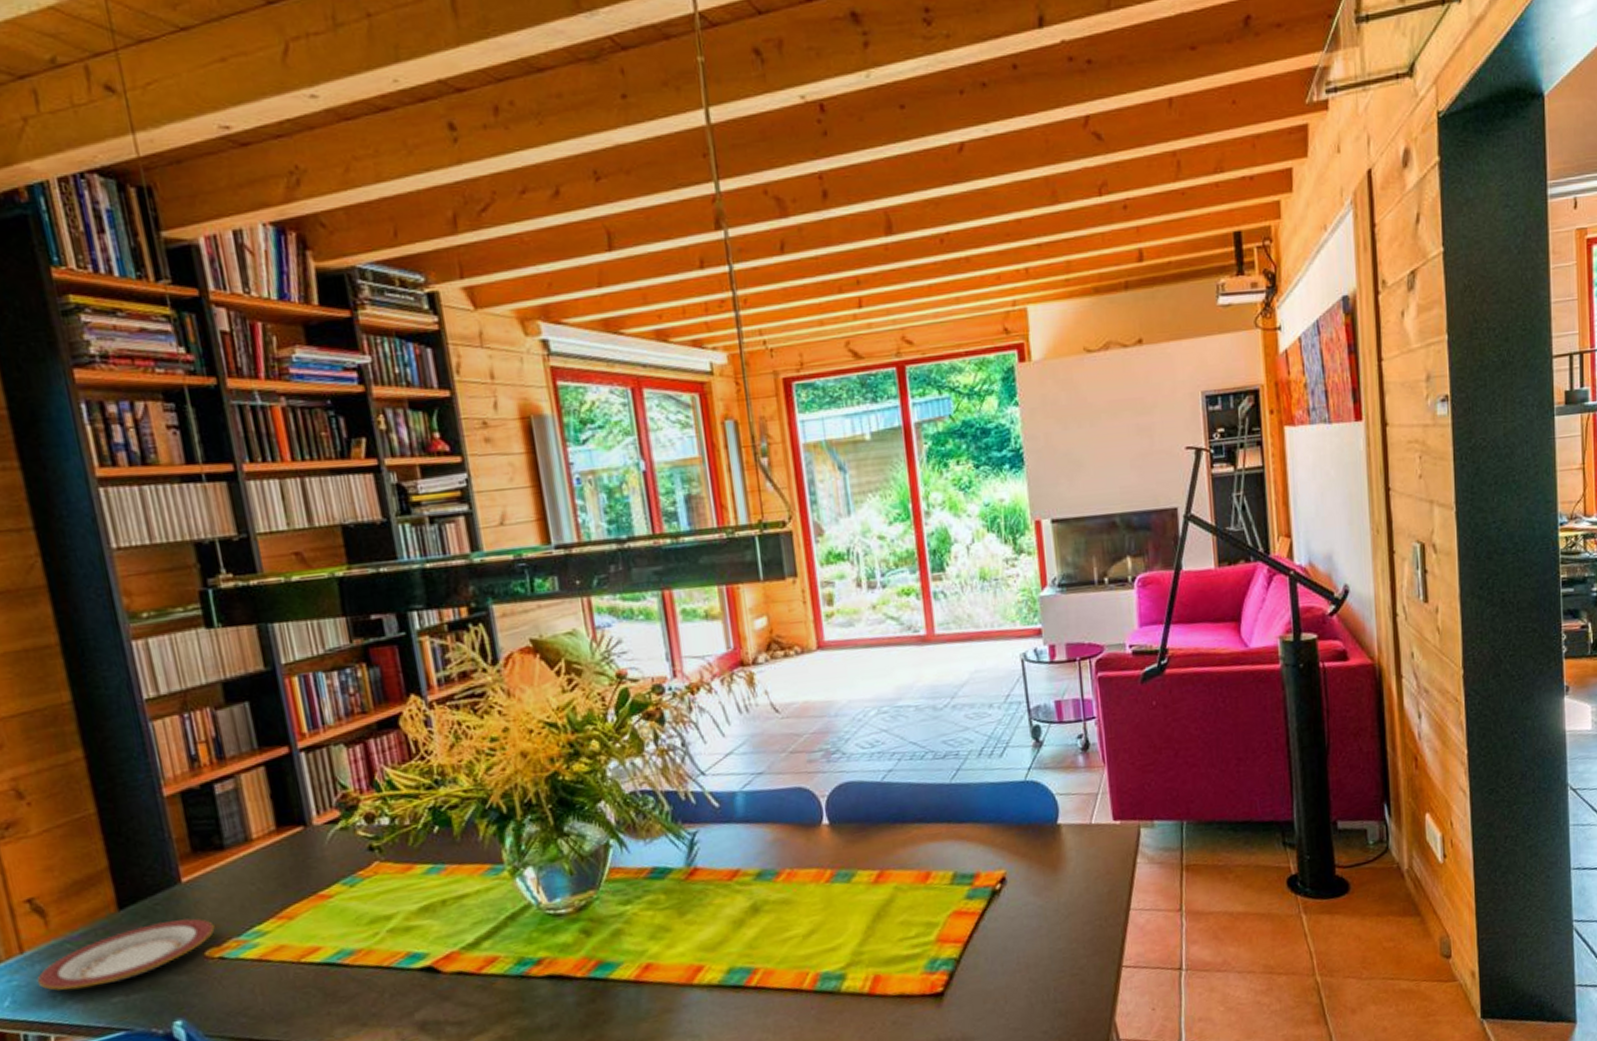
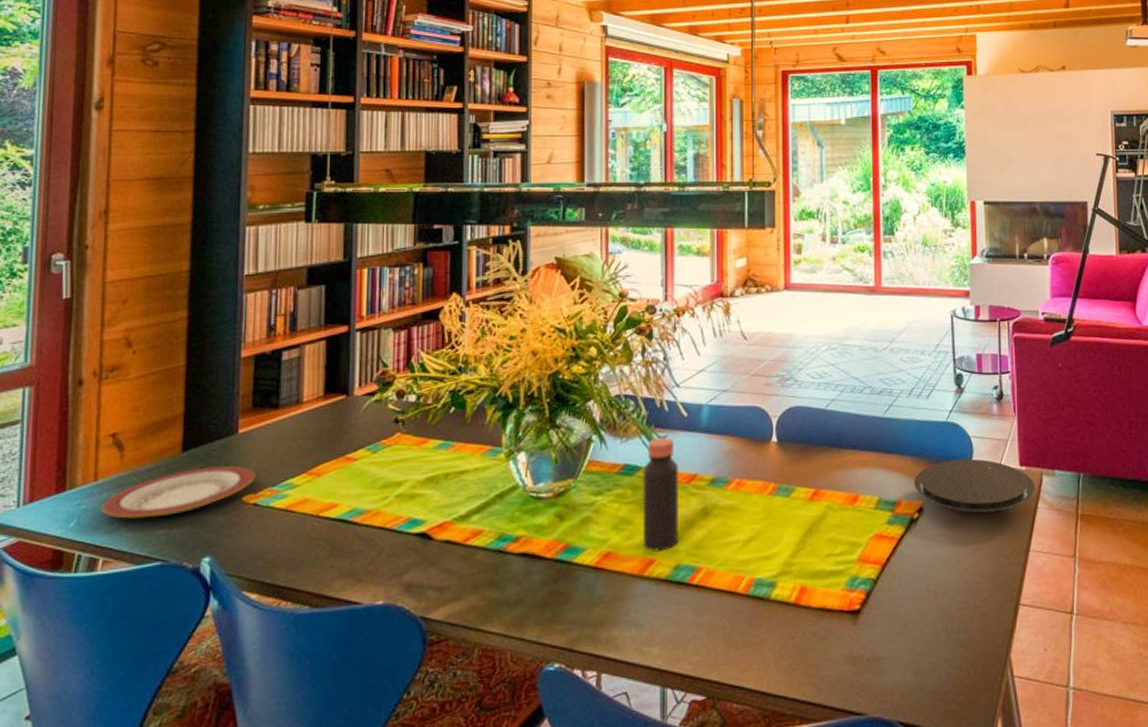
bottle: none [675,832,728,957] -> present [642,437,680,552]
plate: none [992,817,1133,877] -> present [913,458,1035,513]

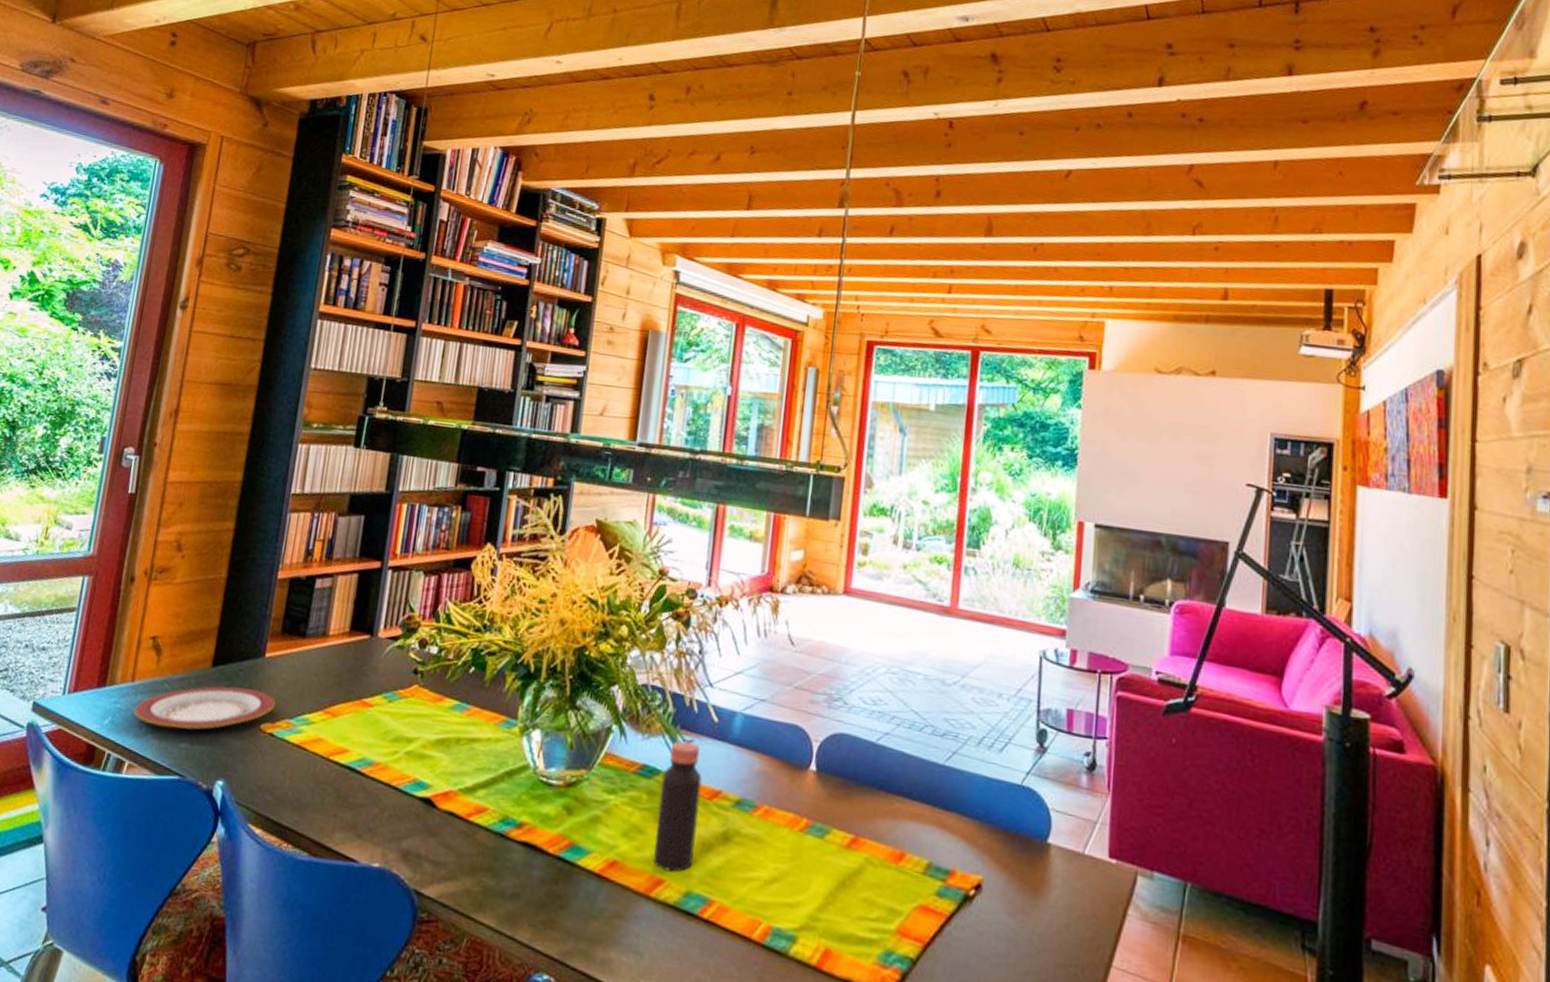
plate: present [913,458,1035,513] -> none [973,832,1127,910]

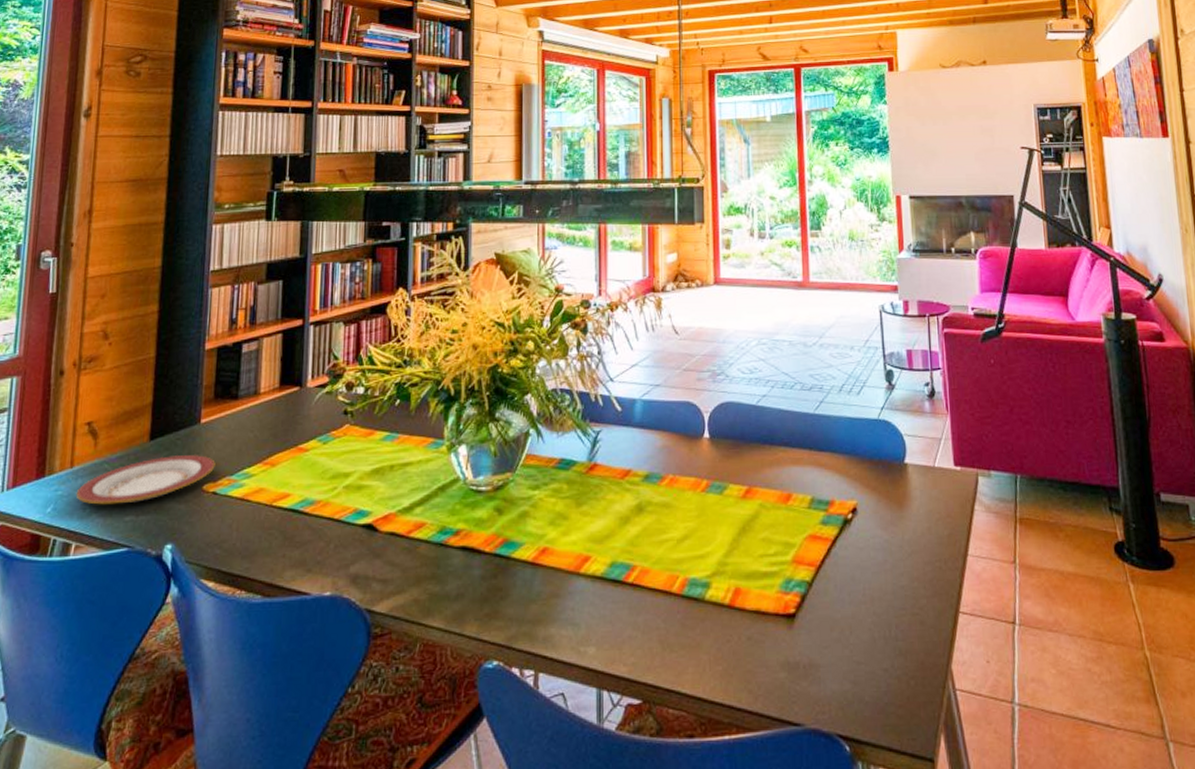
bottle: present [653,740,702,873] -> none [578,432,615,548]

